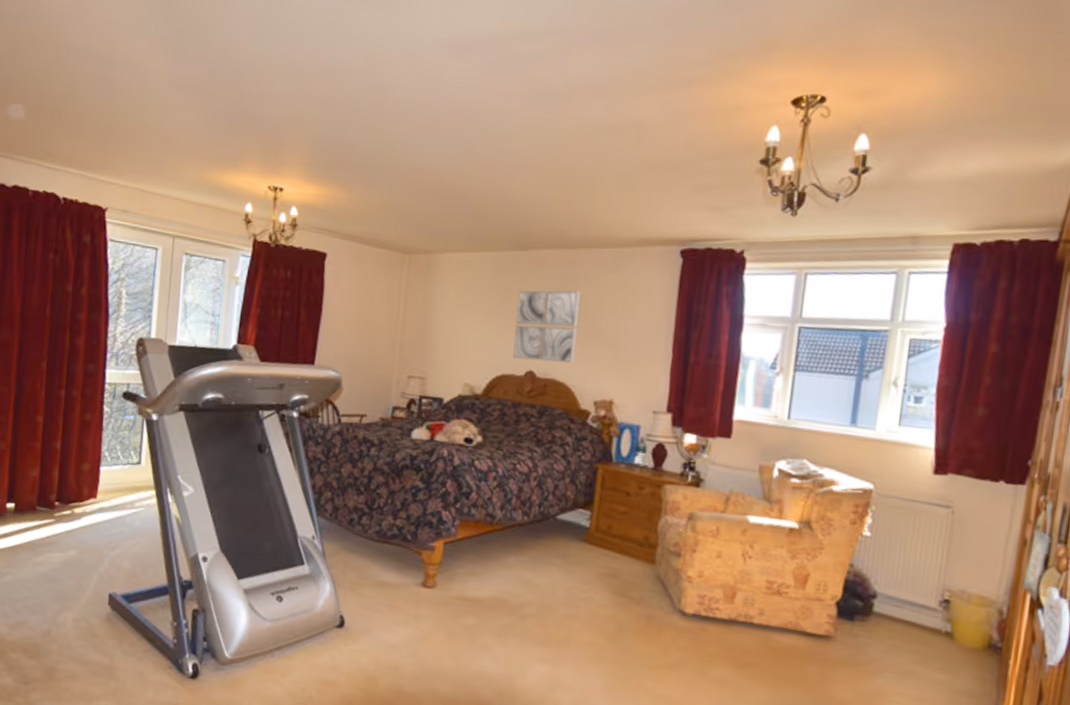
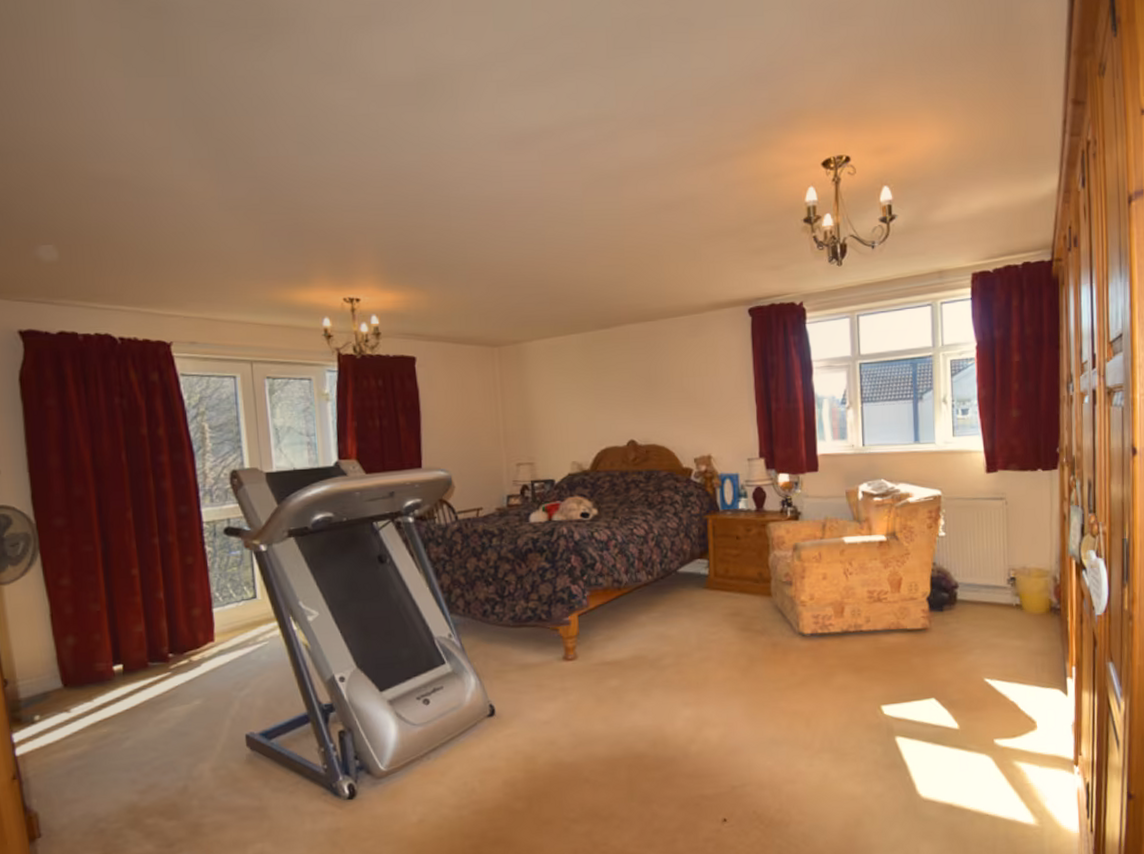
wall art: present [513,290,581,363] -> none [608,359,670,431]

